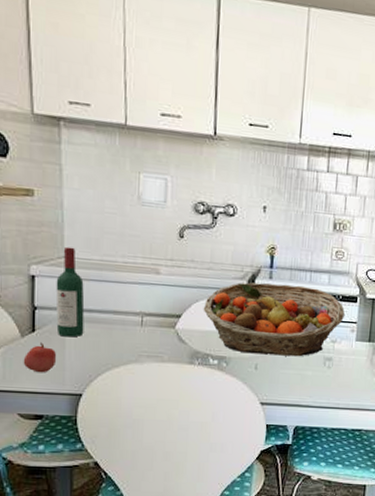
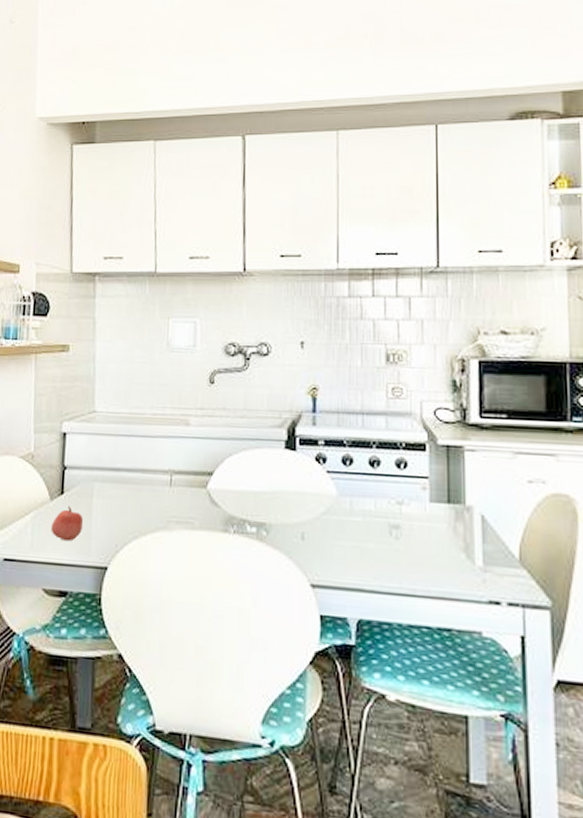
wine bottle: present [56,246,85,338] -> none [84,400,113,500]
fruit basket: present [203,282,345,357] -> none [237,430,410,524]

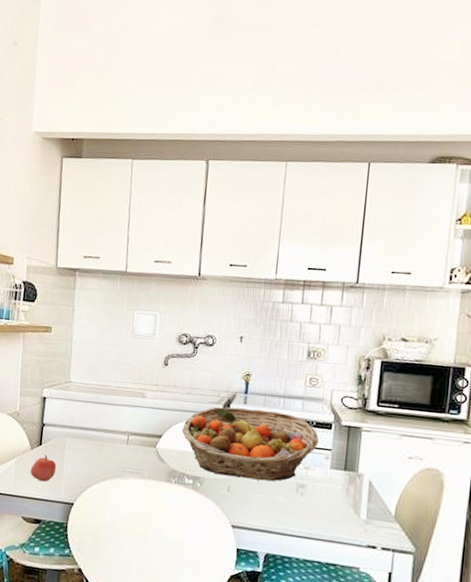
fruit basket: none [237,430,410,524] -> present [181,407,319,482]

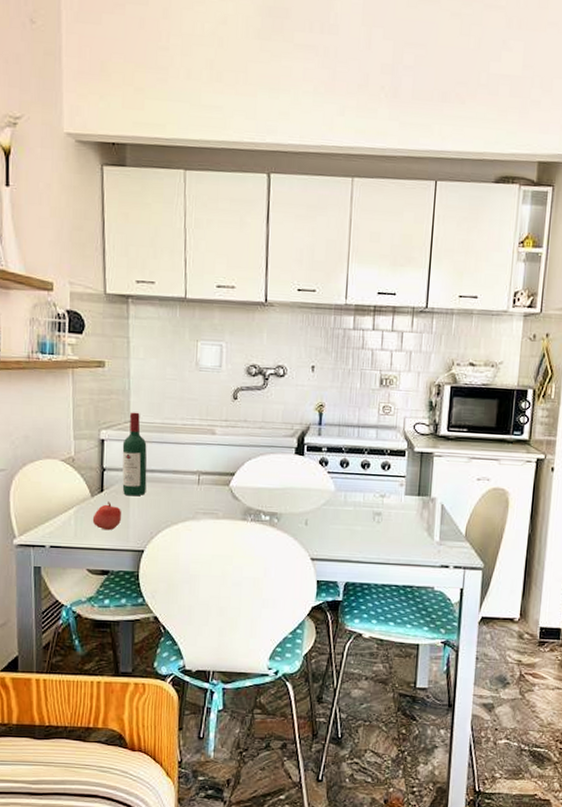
wine bottle: none [58,373,83,452] -> present [122,412,147,496]
fruit basket: present [181,407,319,482] -> none [255,439,393,512]

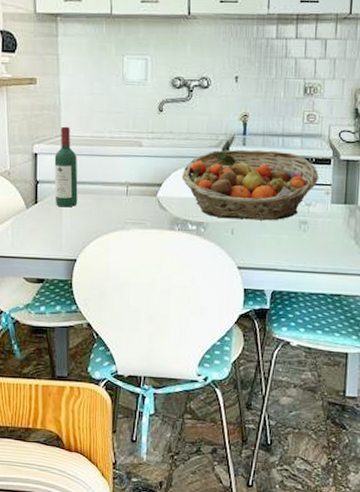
apple: present [92,501,122,531] -> none [28,213,55,241]
fruit basket: none [255,439,393,512] -> present [181,149,318,221]

